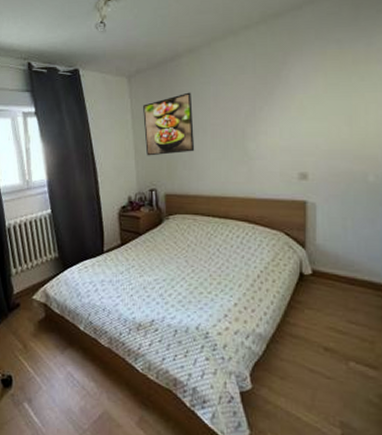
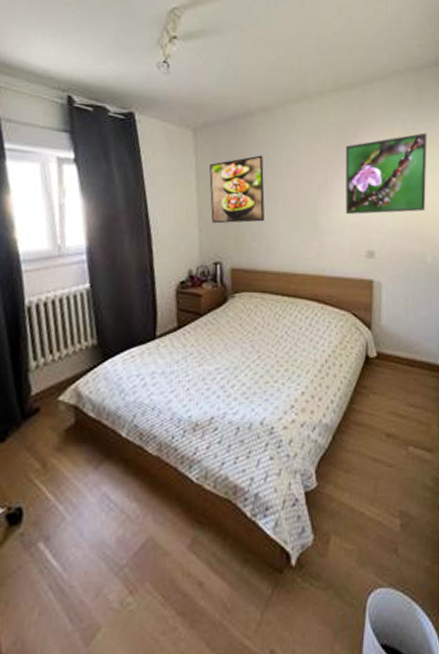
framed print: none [273,50,367,140] -> present [345,132,427,215]

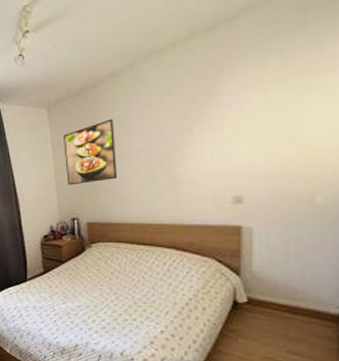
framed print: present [345,132,427,215] -> none [204,57,317,163]

